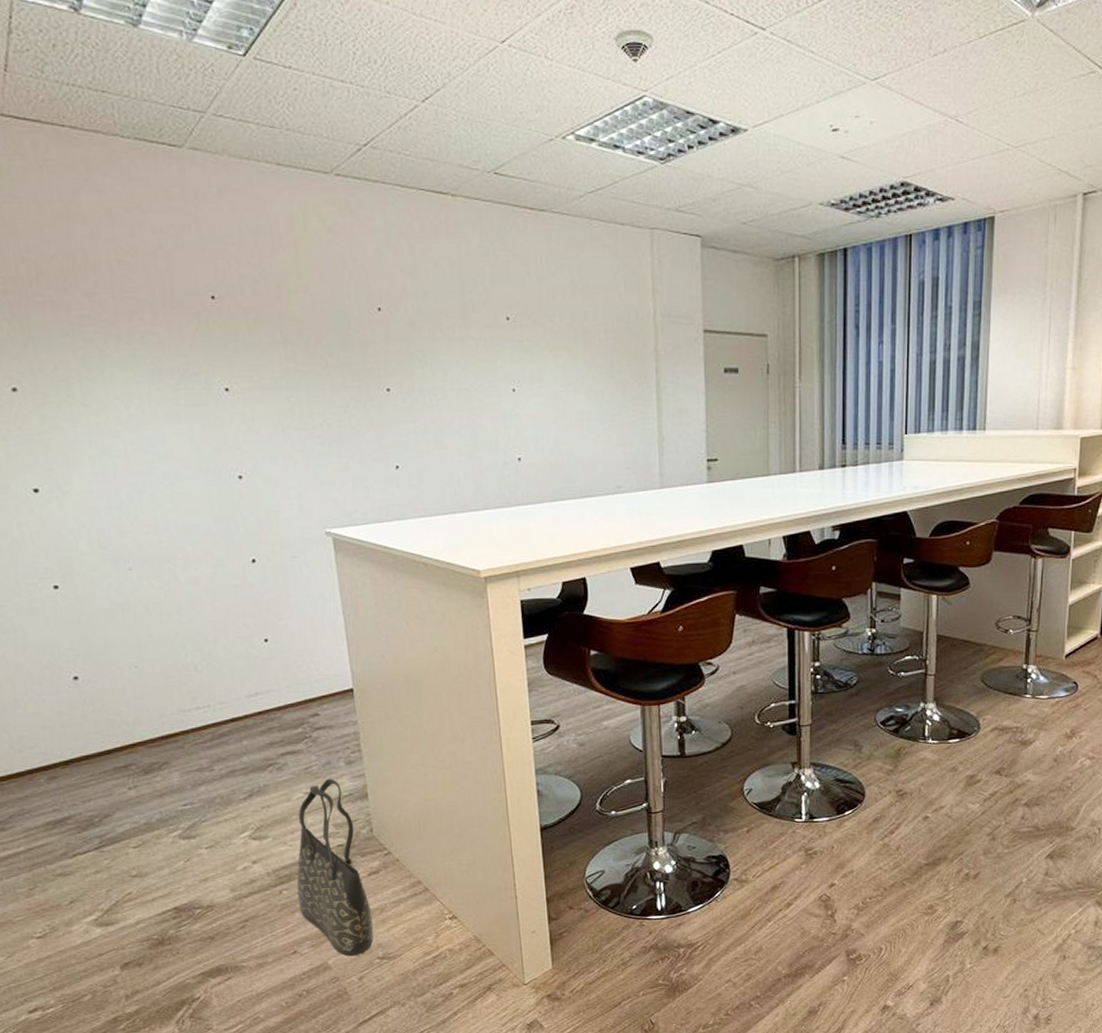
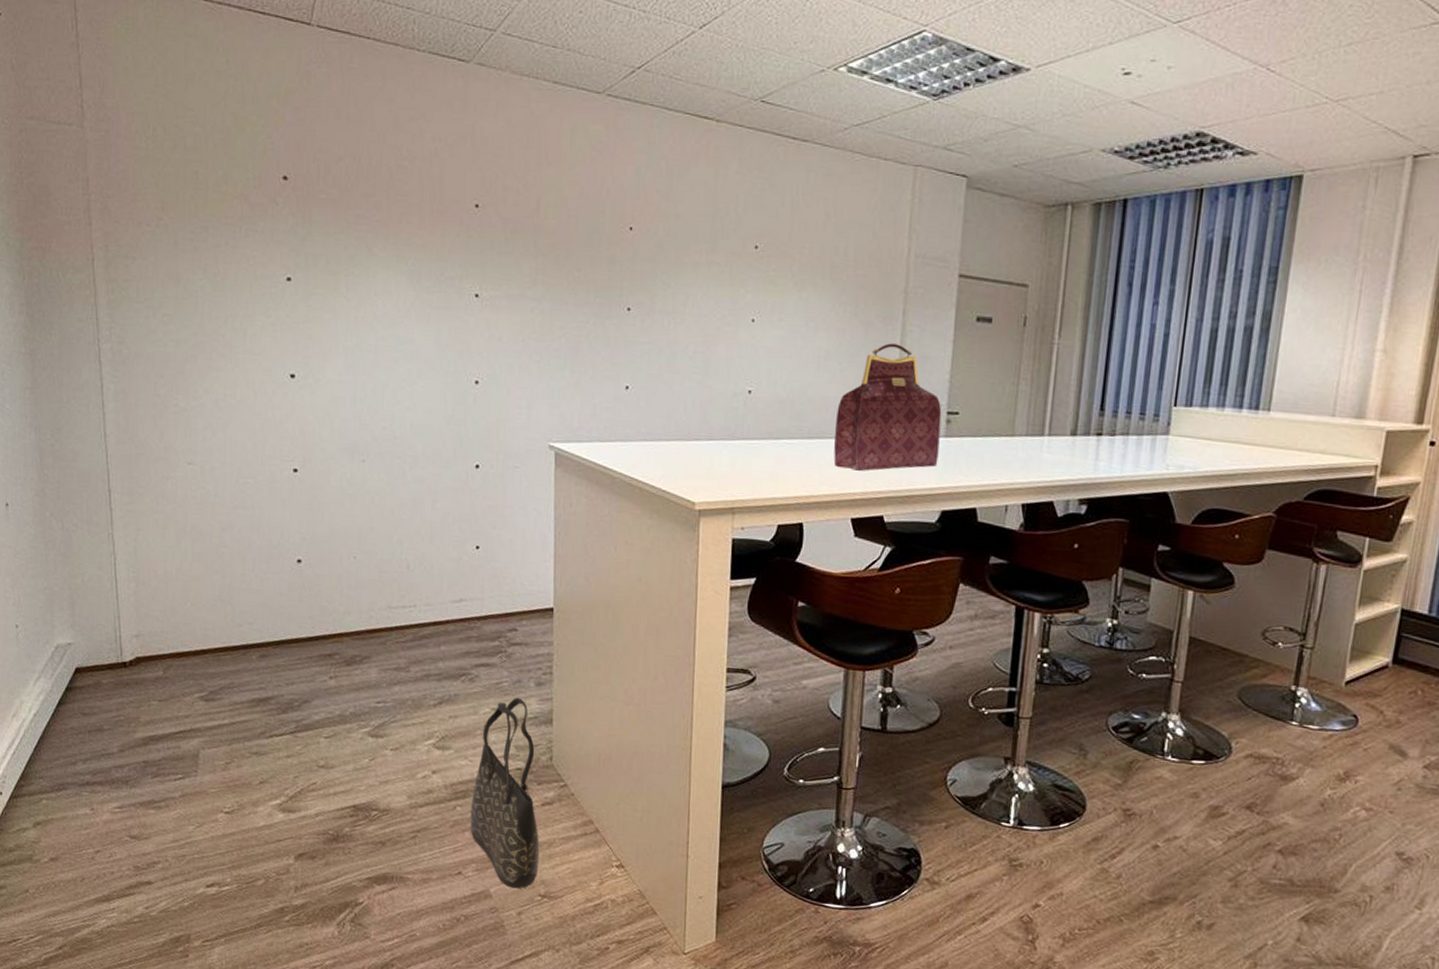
handbag: none [605,400,704,523] -> present [833,343,942,471]

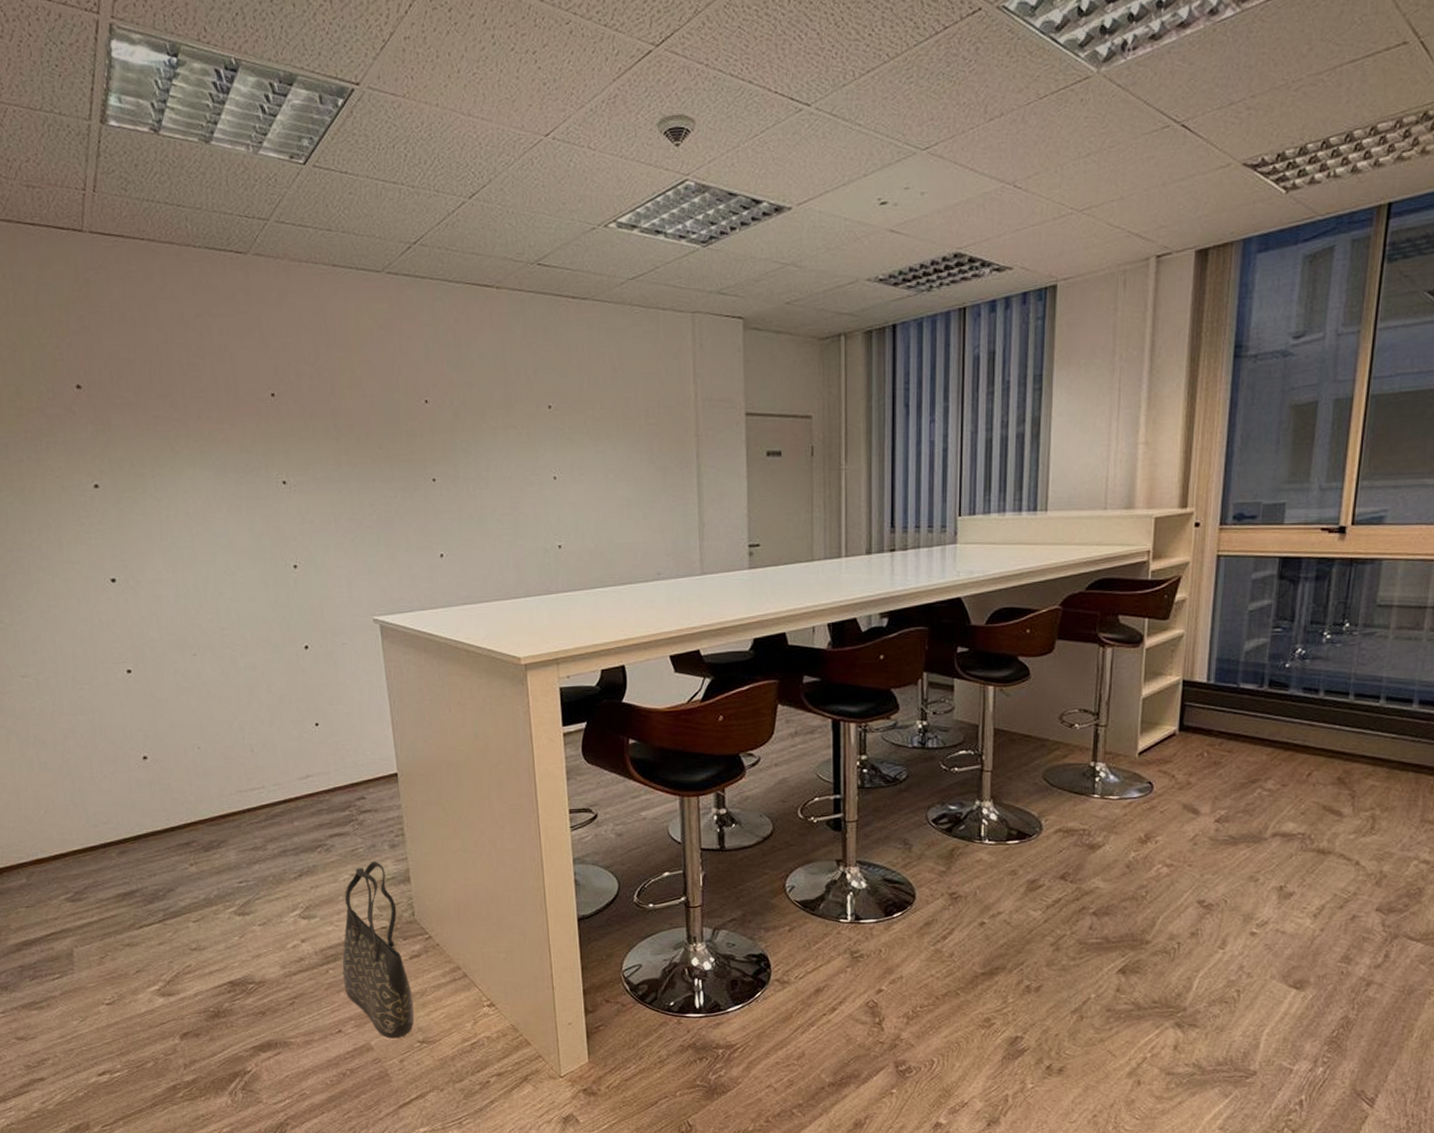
handbag: present [833,343,942,471] -> none [644,485,745,610]

